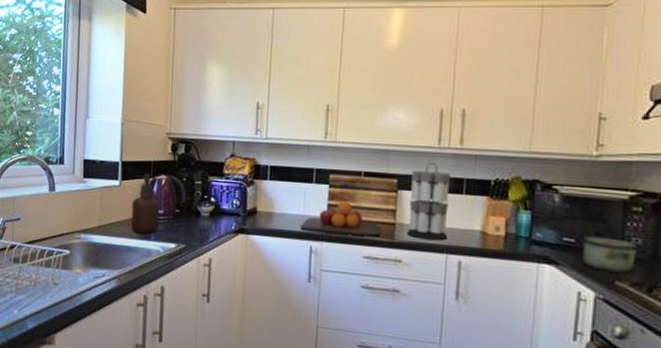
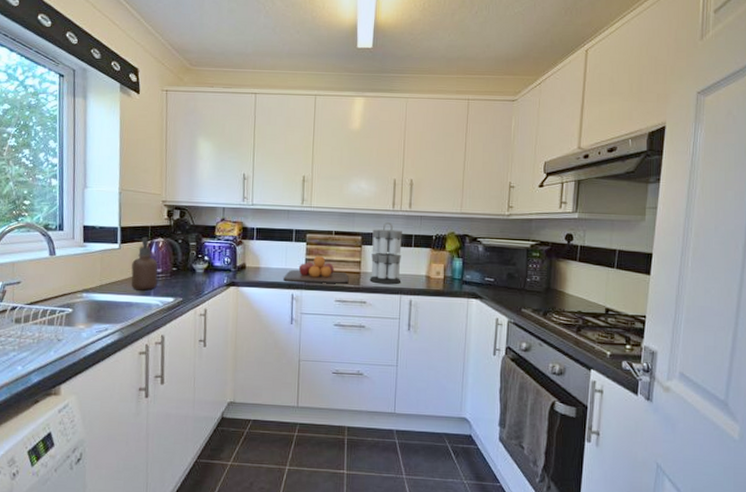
saucepan: present [582,236,637,274] -> none [499,276,536,303]

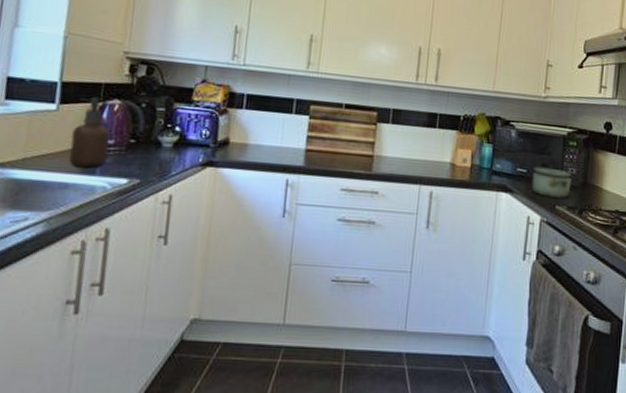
chopping board: present [283,256,349,284] -> none [277,133,359,169]
spice rack: present [369,221,402,285] -> none [384,96,426,172]
saucepan: none [499,276,536,303] -> present [532,166,572,200]

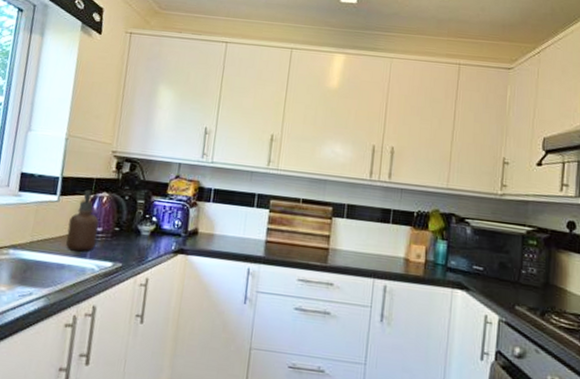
saucepan: present [532,166,572,200] -> none [489,265,532,300]

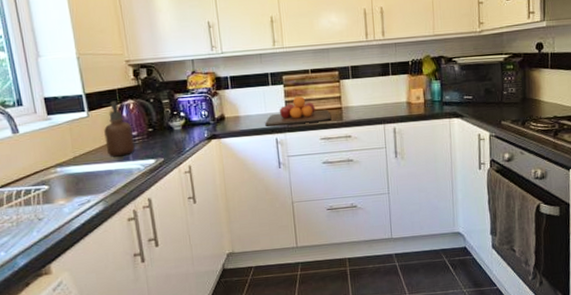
chopping board: none [240,226,315,261] -> present [265,96,332,127]

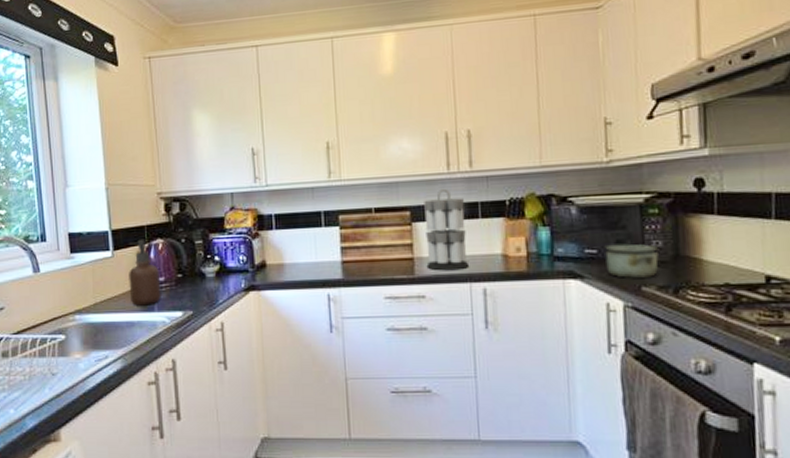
chopping board: present [265,96,332,127] -> none [315,242,400,279]
spice rack: none [348,53,382,117] -> present [424,188,468,271]
saucepan: none [477,91,513,117] -> present [605,243,659,280]

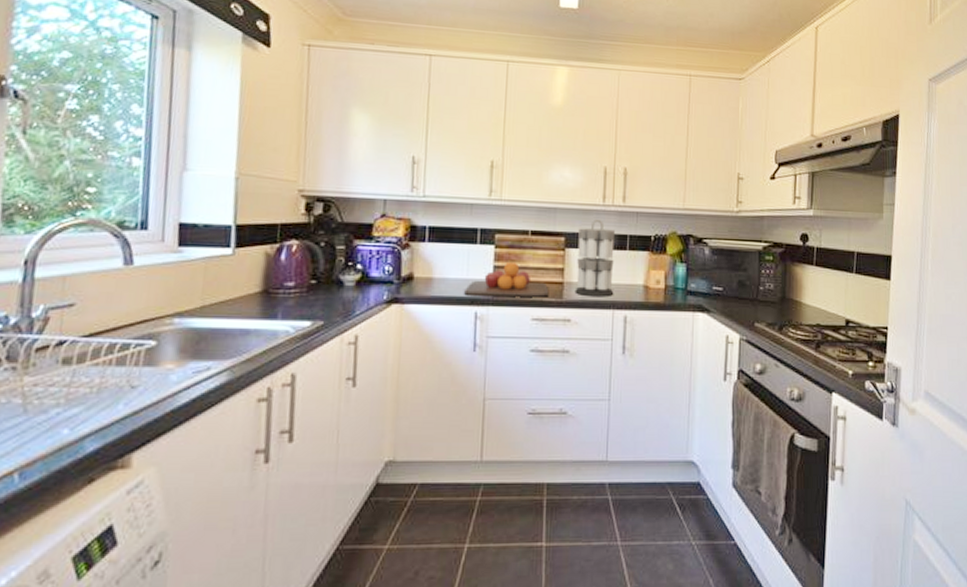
soap dispenser: present [129,239,161,306] -> none [248,238,290,312]
chopping board: none [315,242,400,279] -> present [464,262,549,298]
saucepan: present [605,243,659,280] -> none [729,284,770,316]

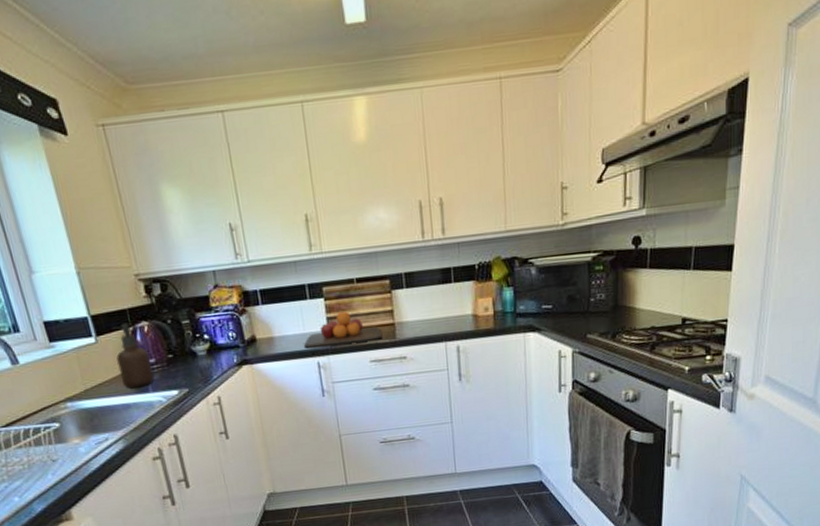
soap dispenser: none [248,238,290,312] -> present [112,322,155,389]
spice rack: present [575,218,615,297] -> none [401,256,443,333]

